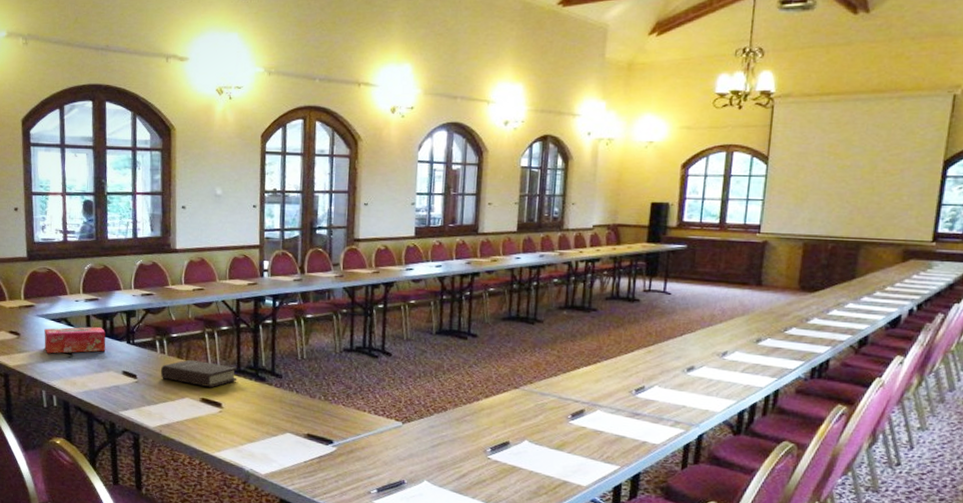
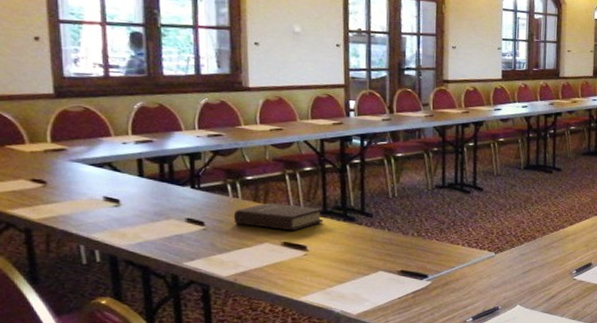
tissue box: present [44,326,106,354] -> none [81,171,164,203]

